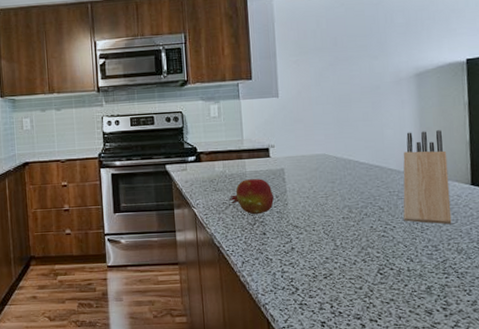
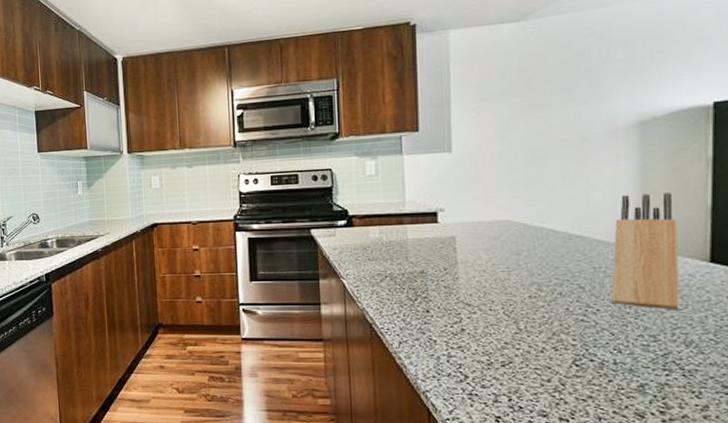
fruit: present [229,179,274,215] -> none [385,247,441,289]

